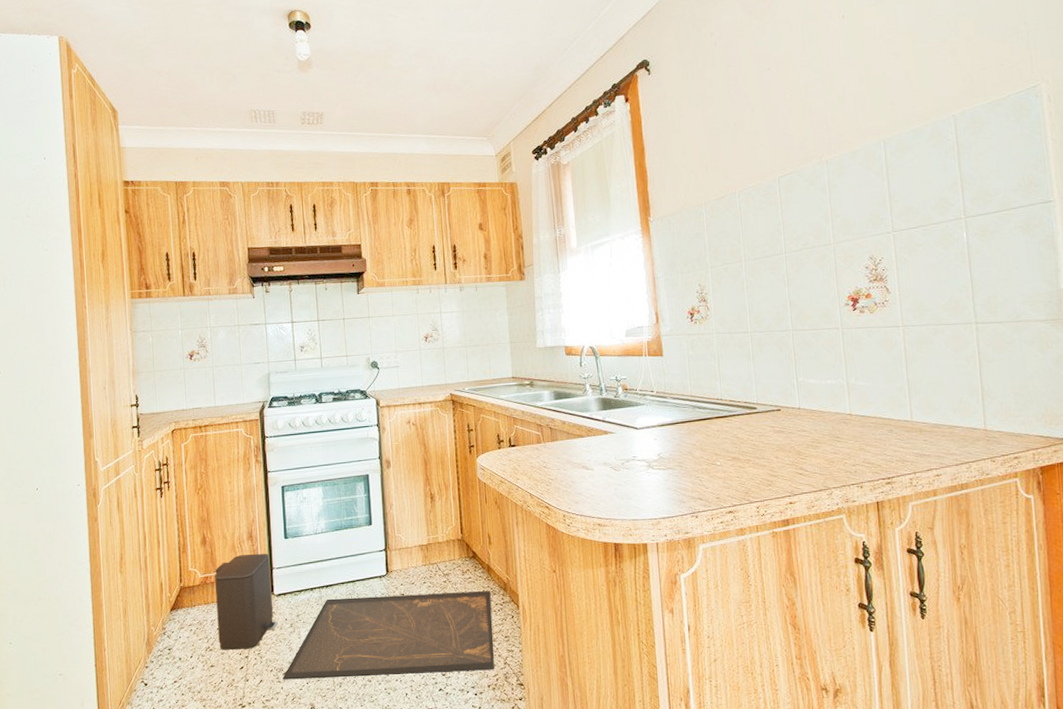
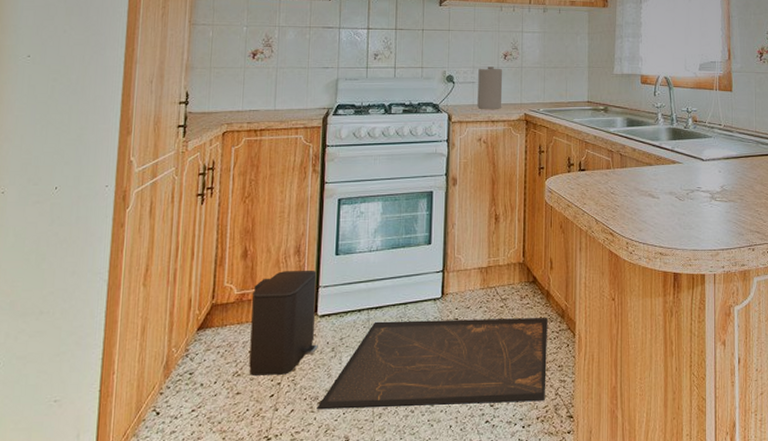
paper towel holder: none [401,350,427,393] -> present [477,67,503,110]

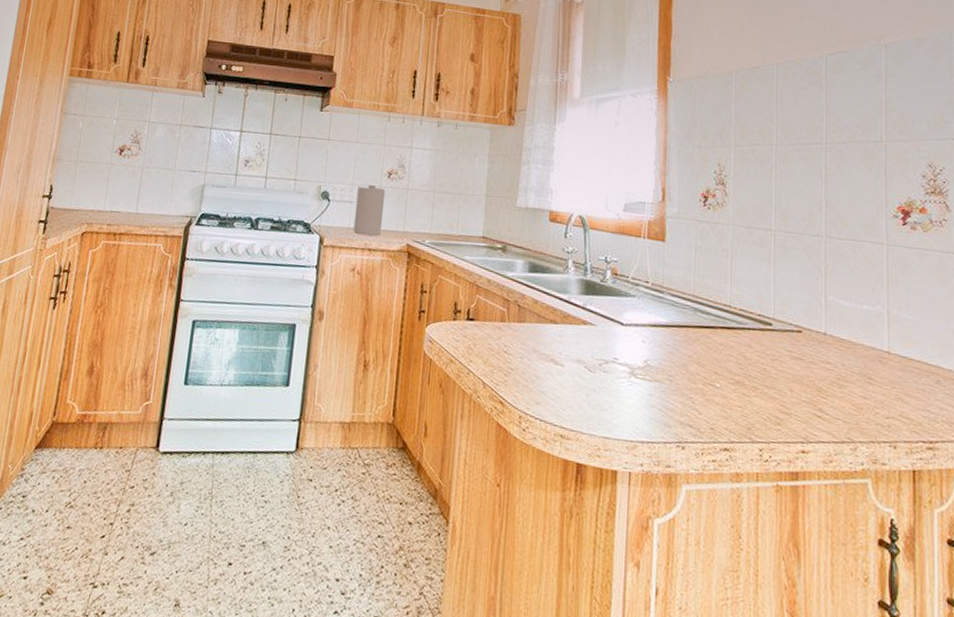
pedal bin: present [249,269,318,376] -> none [83,395,163,515]
doormat: present [317,318,548,409] -> none [148,468,417,598]

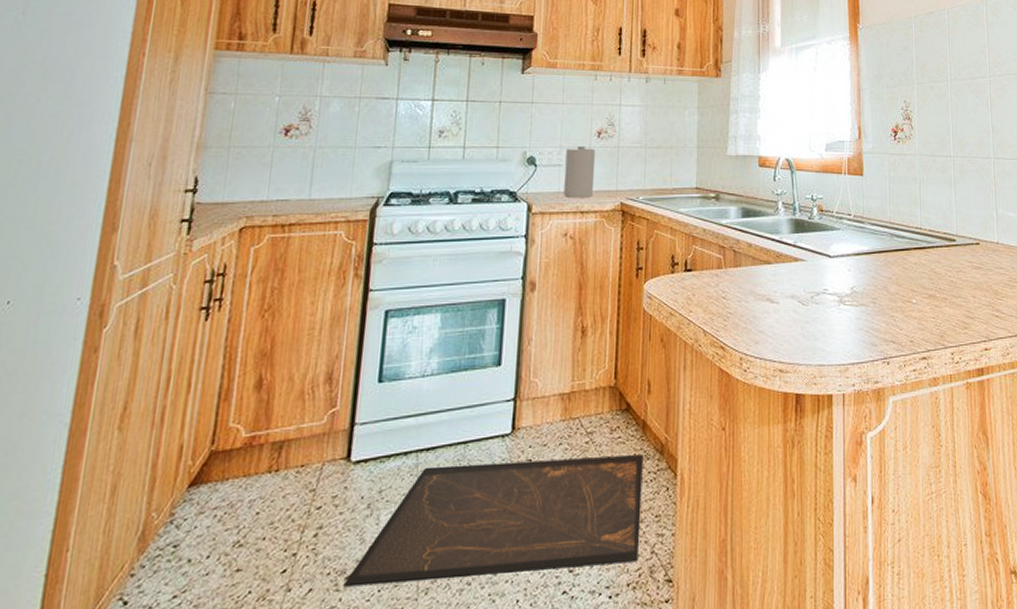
doormat: none [148,468,417,598] -> present [343,455,643,586]

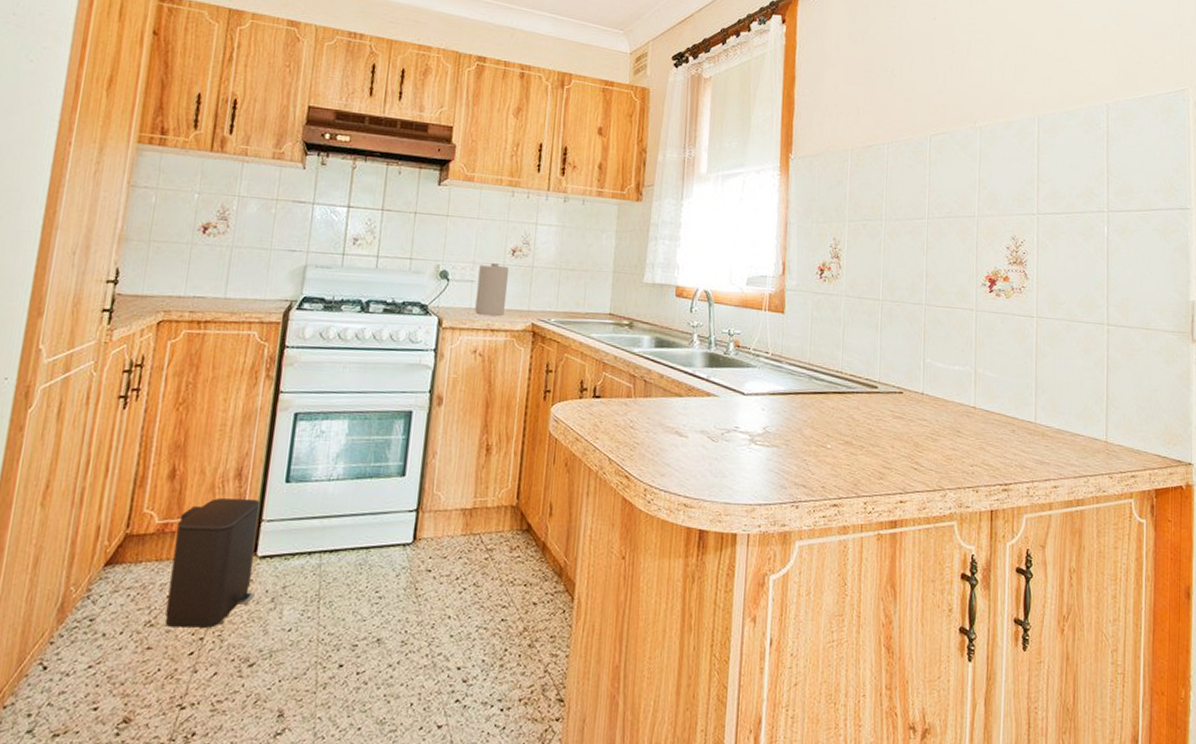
pedal bin: none [255,402,353,545] -> present [165,498,260,628]
doormat: present [343,455,643,586] -> none [246,568,542,679]

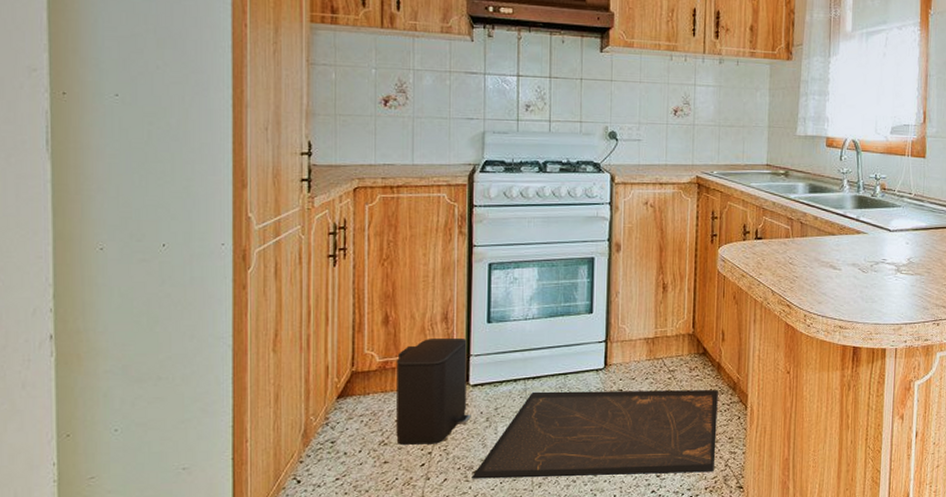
doormat: none [246,568,542,679] -> present [472,390,718,478]
paper towel holder: present [475,263,510,317] -> none [644,123,673,171]

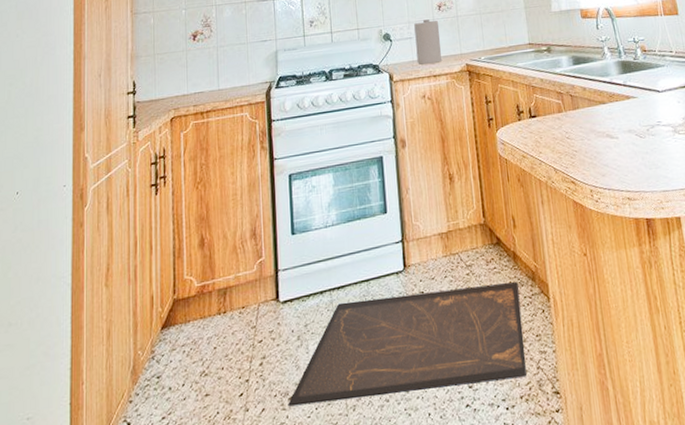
pedal bin: present [396,337,471,445] -> none [212,253,283,374]
paper towel holder: none [644,123,673,171] -> present [414,19,442,66]

